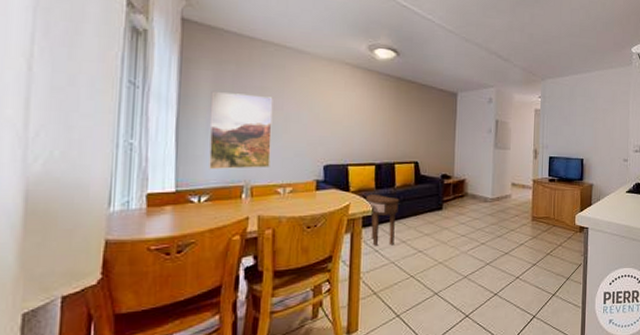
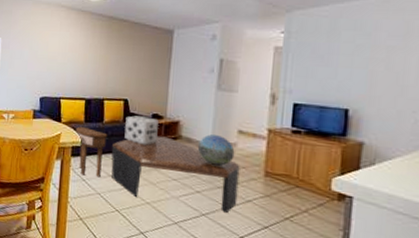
coffee table: none [404,195,514,260] -> present [111,136,240,214]
decorative cube: none [416,178,447,206] -> present [124,115,159,145]
decorative globe: none [481,189,510,217] -> present [197,134,235,166]

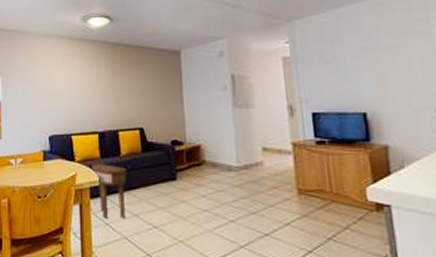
coffee table: present [111,136,240,214] -> none [132,164,275,242]
decorative cube: present [124,115,159,145] -> none [144,144,180,176]
decorative globe: present [197,134,235,166] -> none [223,156,264,189]

